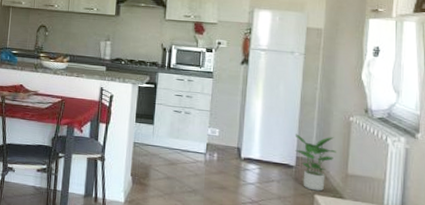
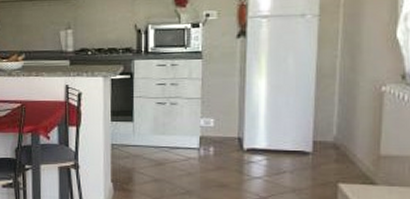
potted plant: present [295,134,336,192] -> none [311,113,364,179]

